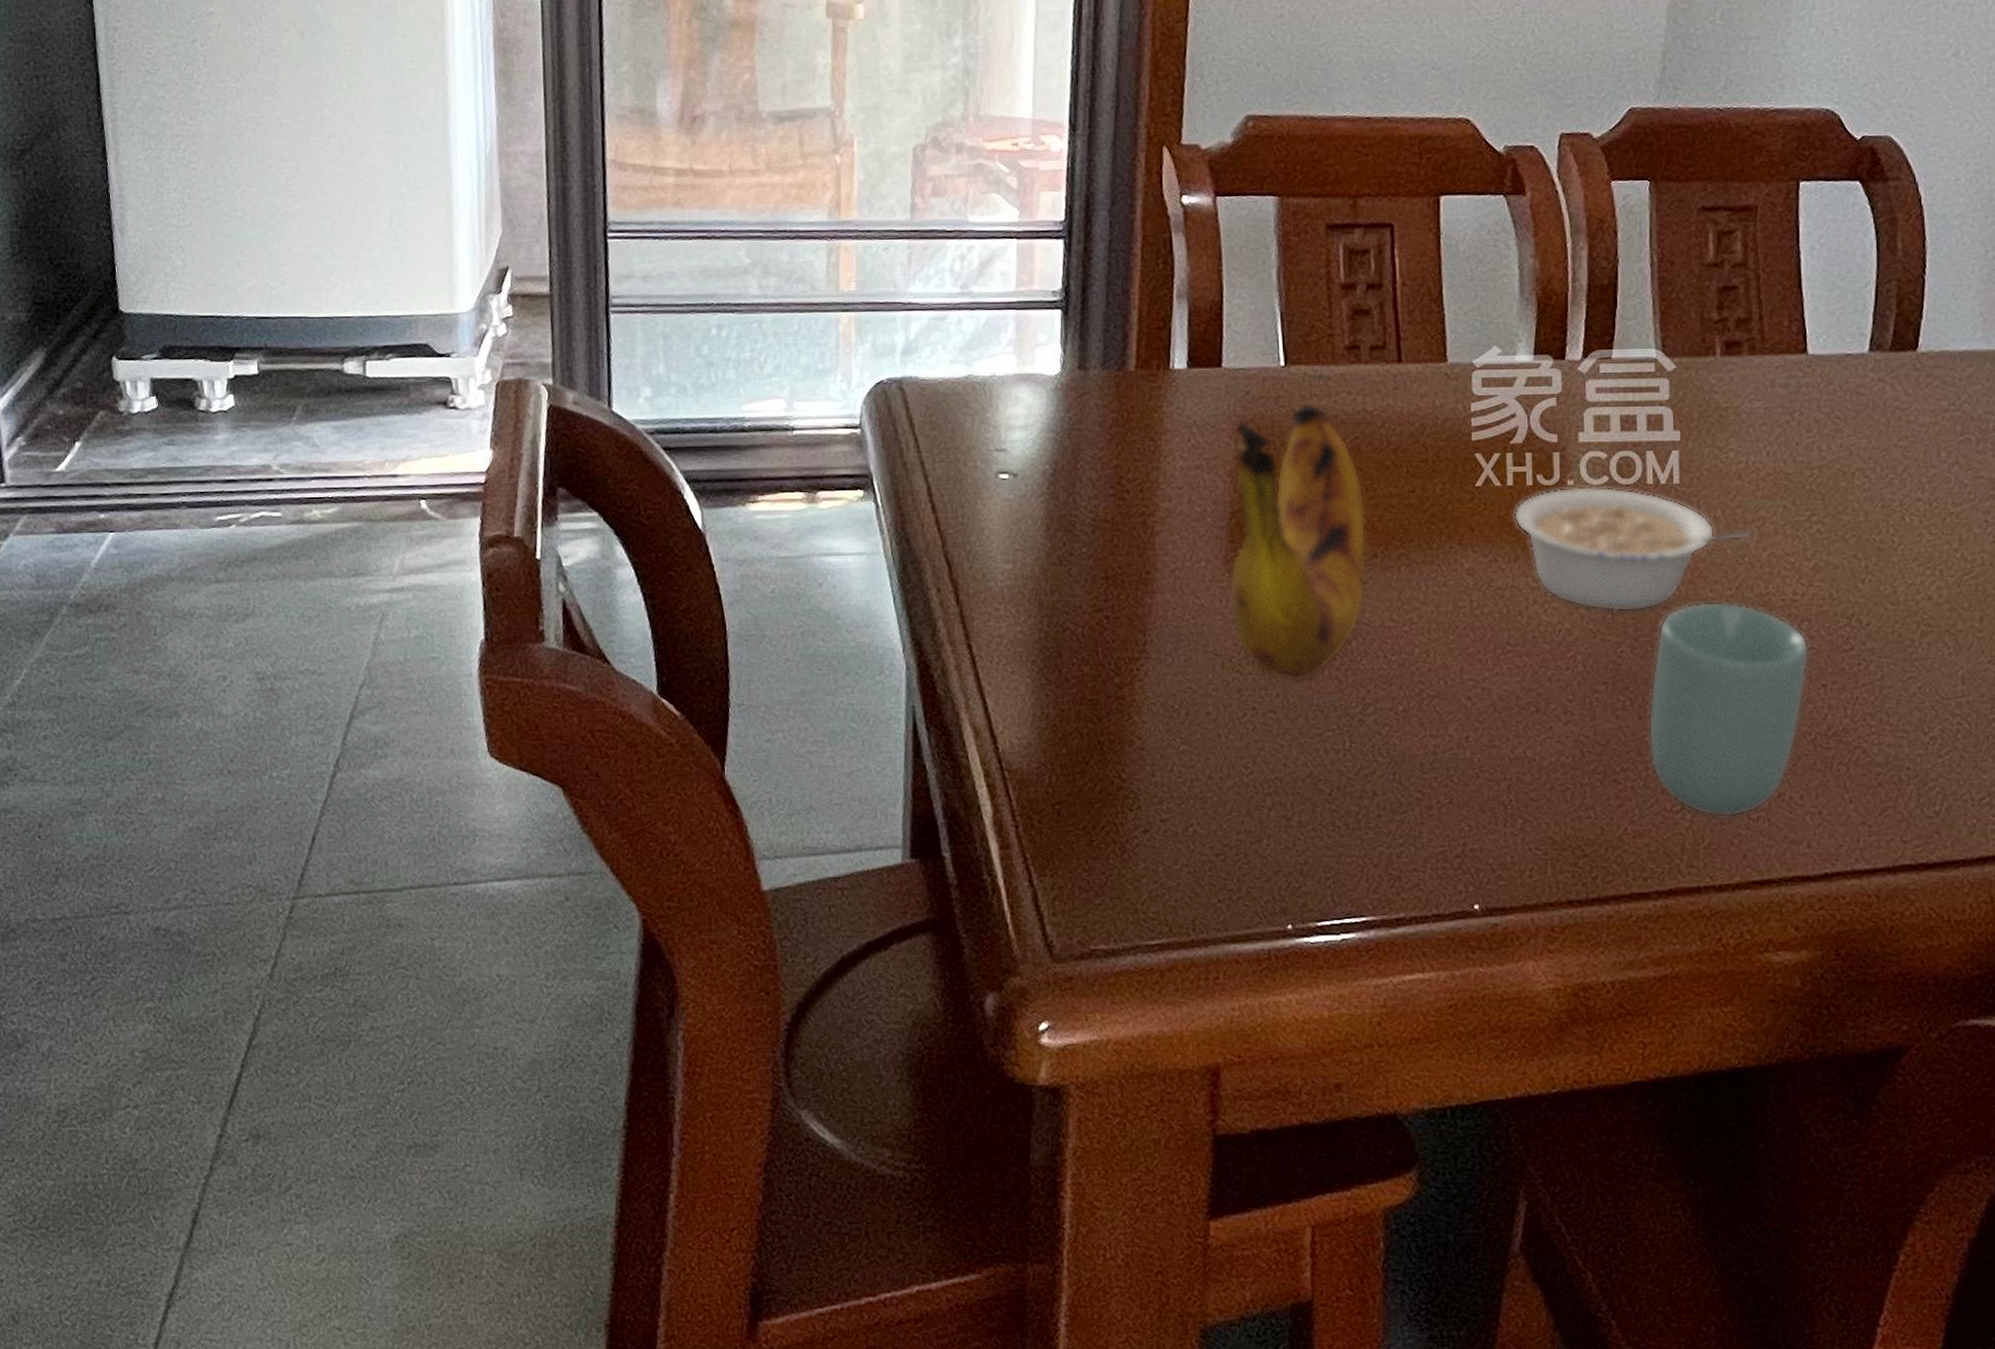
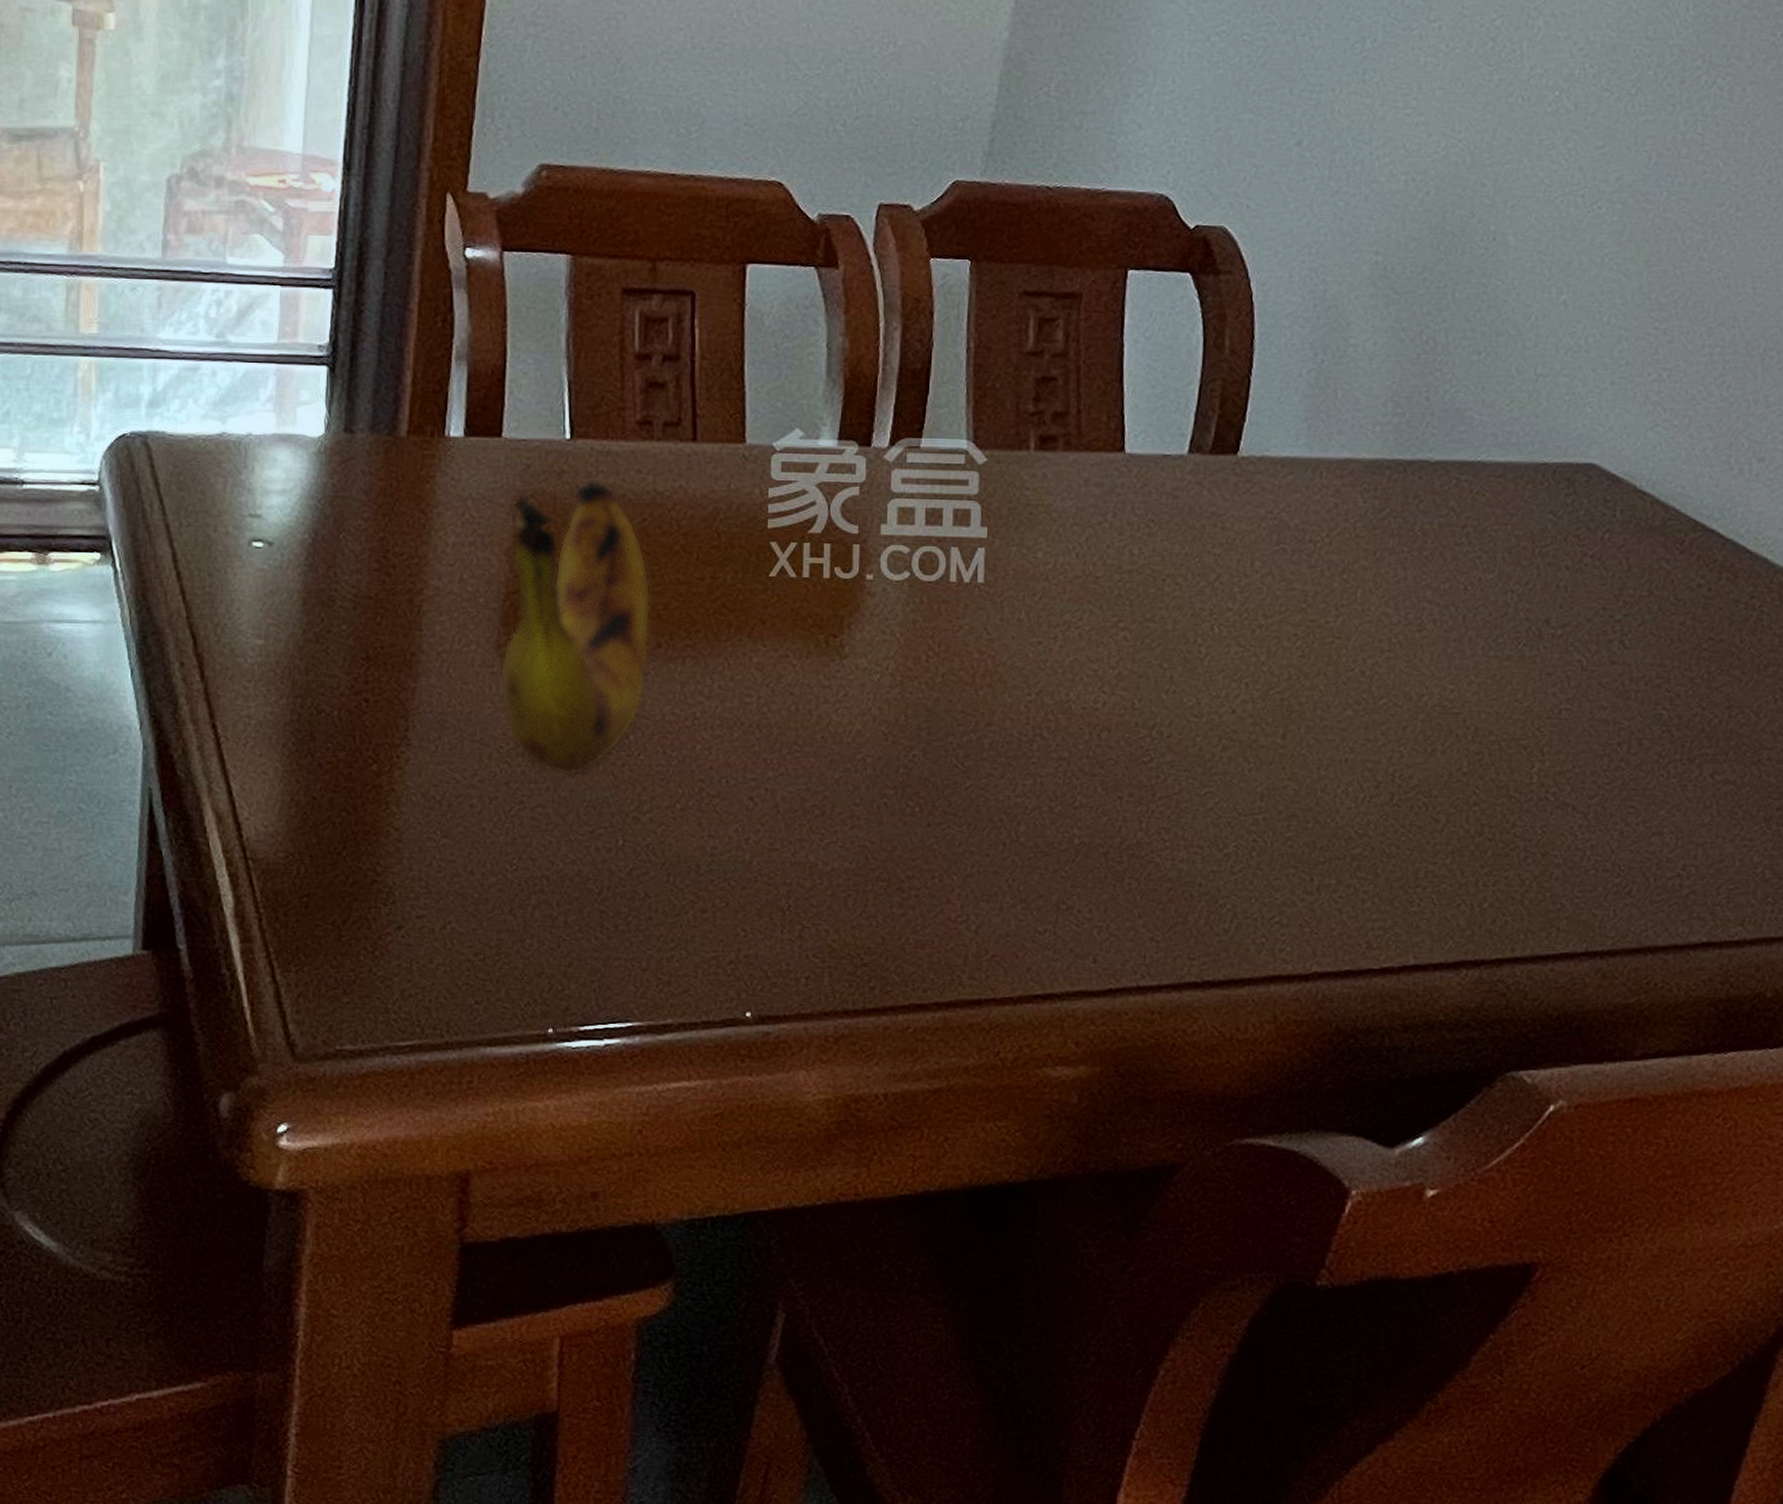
legume: present [1513,486,1753,612] -> none [808,581,1057,715]
cup: present [1648,601,1810,817] -> none [936,707,1108,929]

